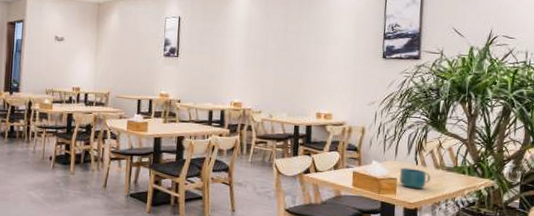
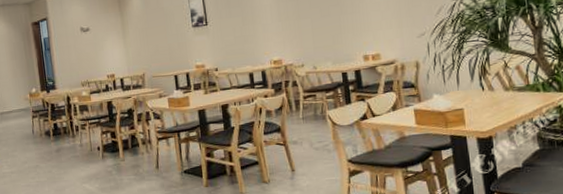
cup: present [399,167,430,189] -> none [465,95,501,117]

